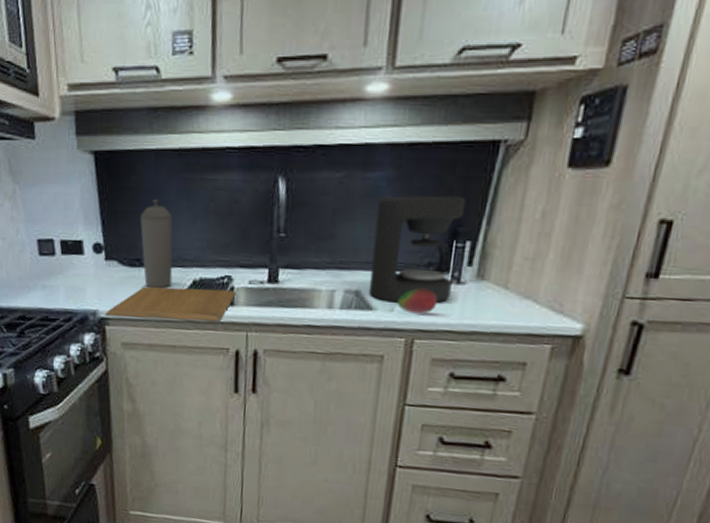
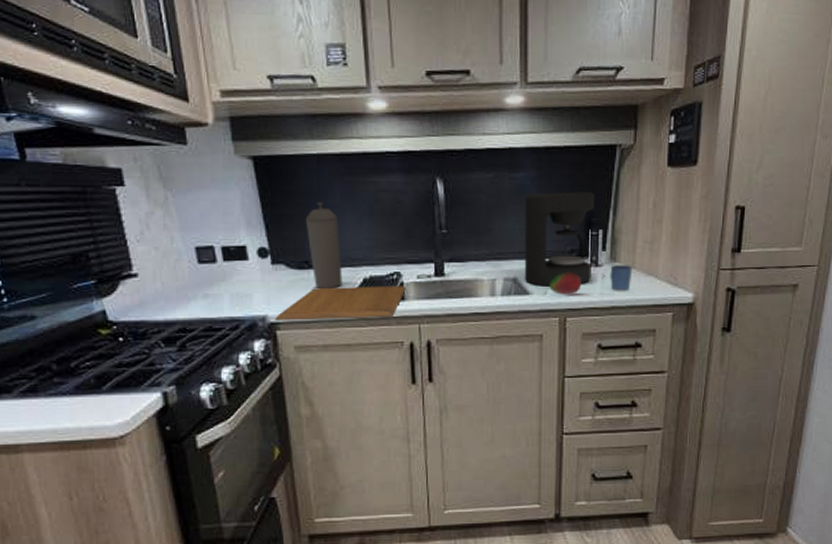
mug: none [473,283,505,316] -> present [610,265,633,292]

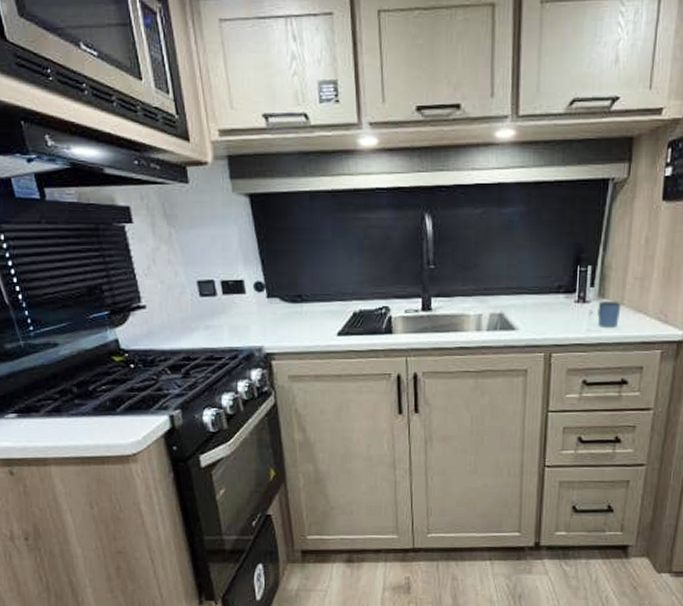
chopping board: present [275,286,406,321] -> none [270,319,394,352]
canister: present [305,201,343,290] -> none [298,237,334,323]
coffee maker: present [524,192,595,287] -> none [510,227,585,322]
fruit: present [549,272,583,295] -> none [535,308,570,331]

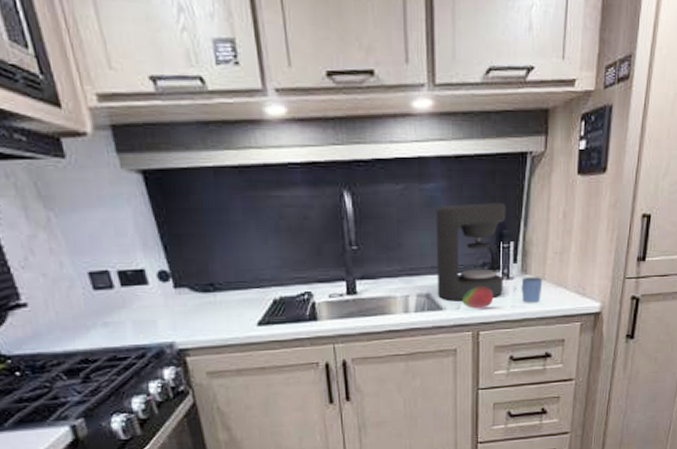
coffee maker: none [510,227,585,322] -> present [436,203,506,301]
fruit: none [535,308,570,331] -> present [462,285,495,309]

